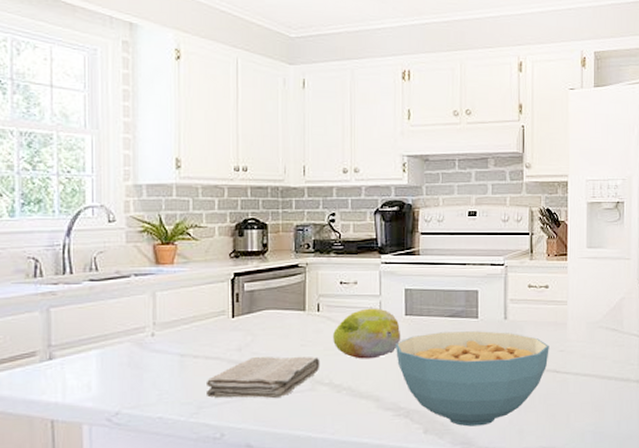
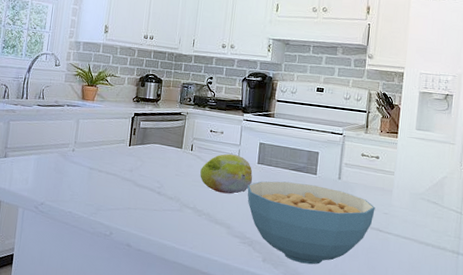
washcloth: present [205,356,320,398] -> none [103,178,189,212]

